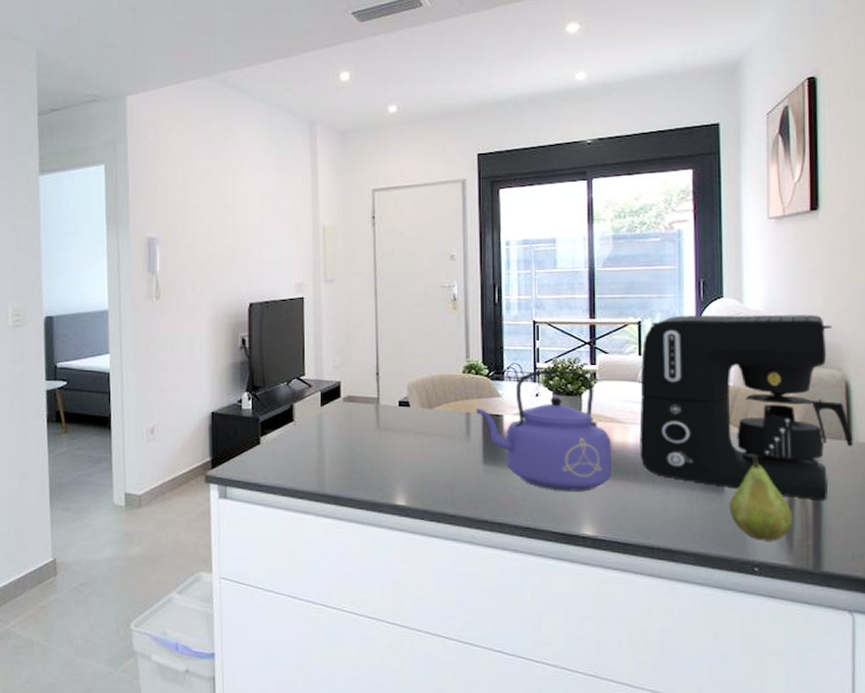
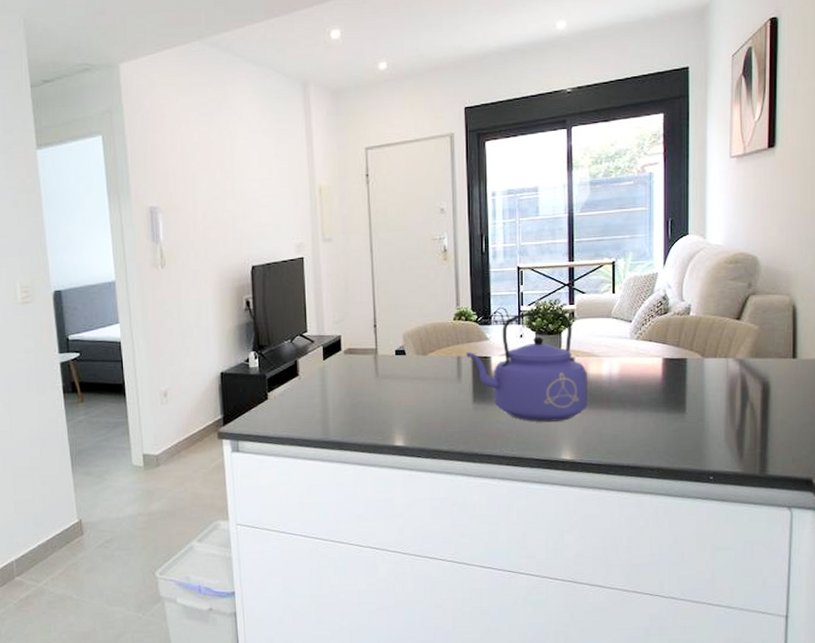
coffee maker: present [639,314,853,500] -> none [612,246,797,413]
fruit: present [728,457,793,541] -> none [689,379,744,453]

